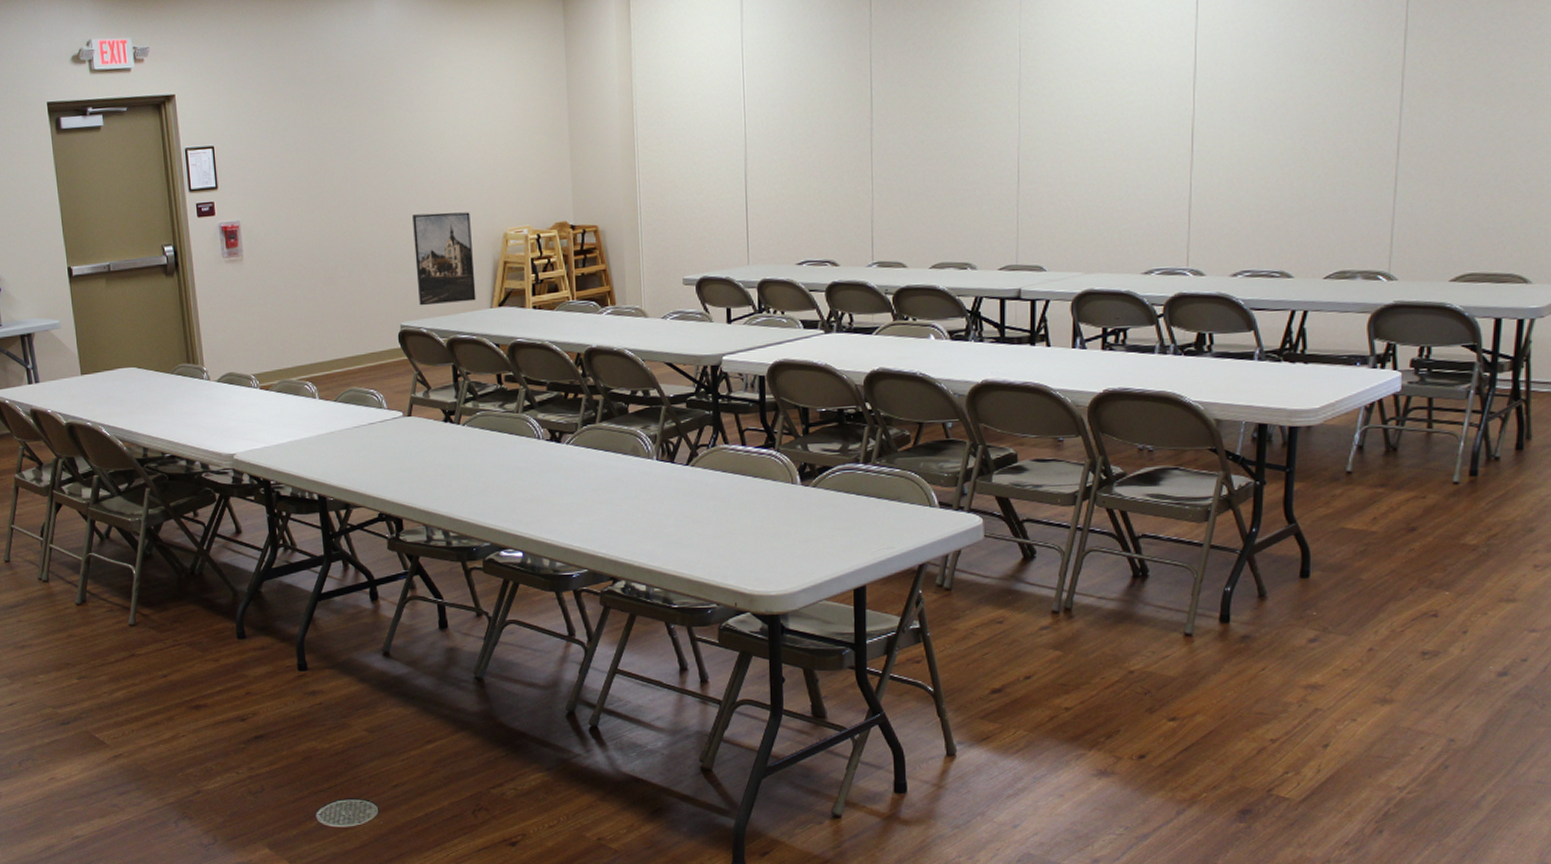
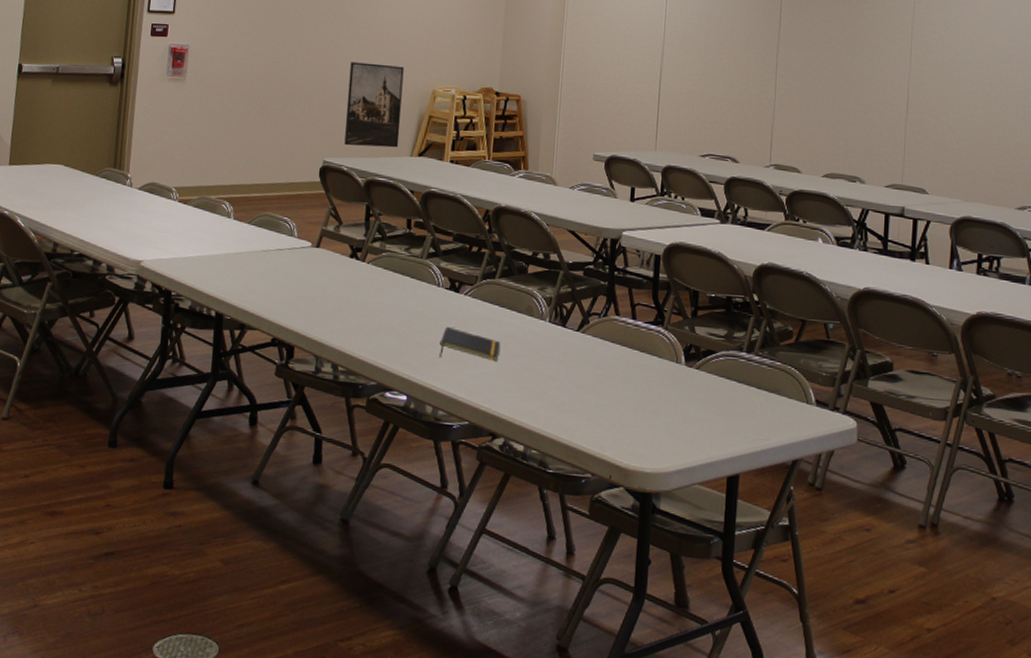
notepad: none [547,478,610,510] -> present [439,326,500,362]

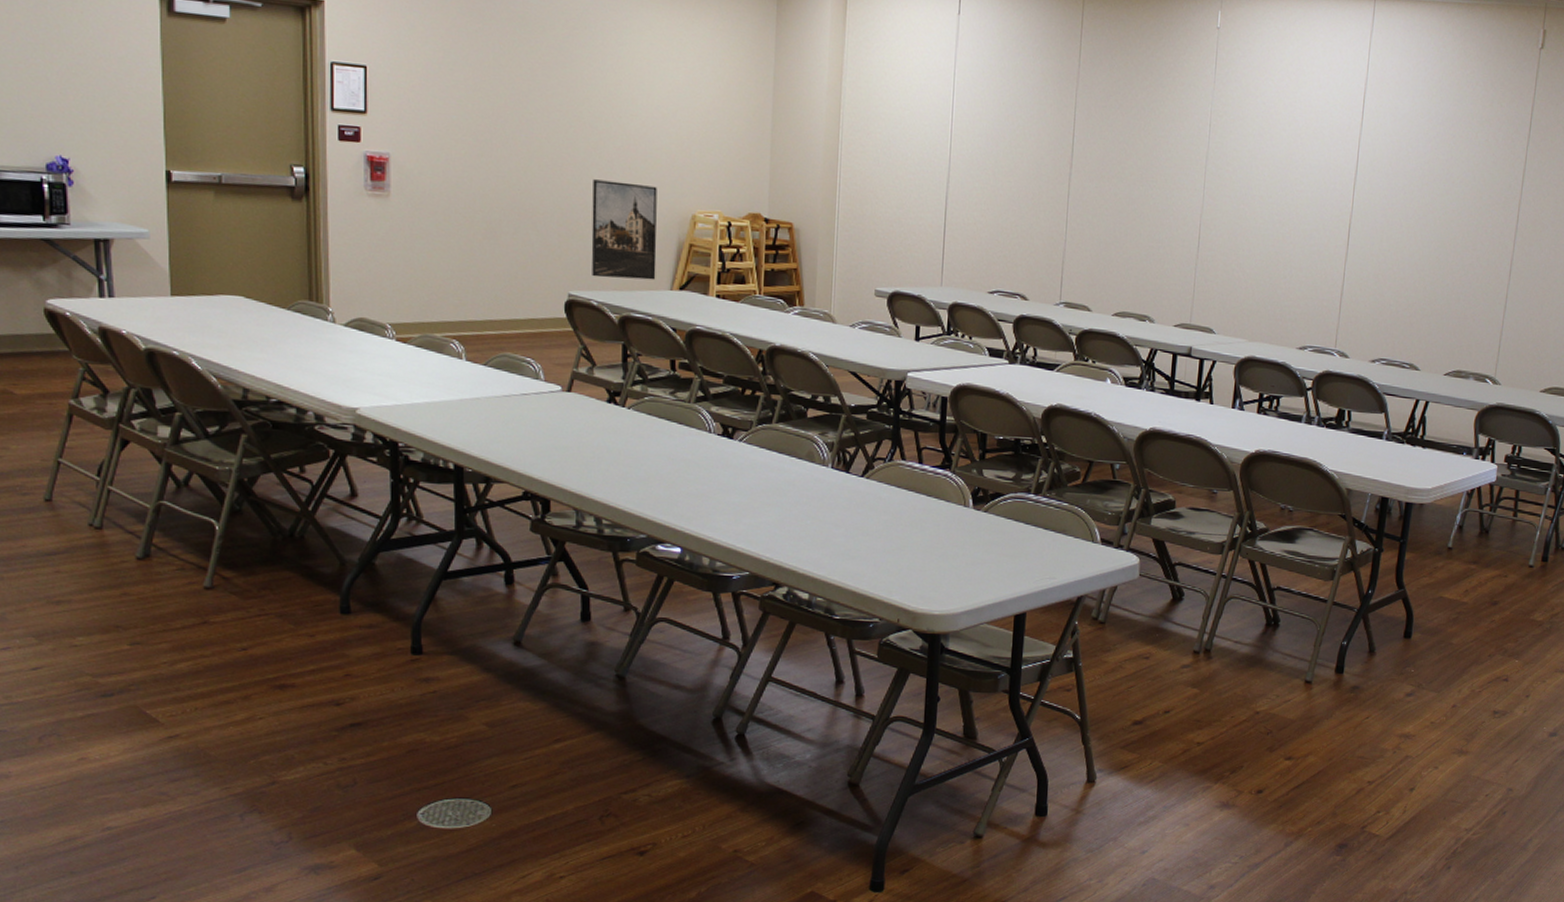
notepad: present [439,326,500,362] -> none [714,474,780,510]

